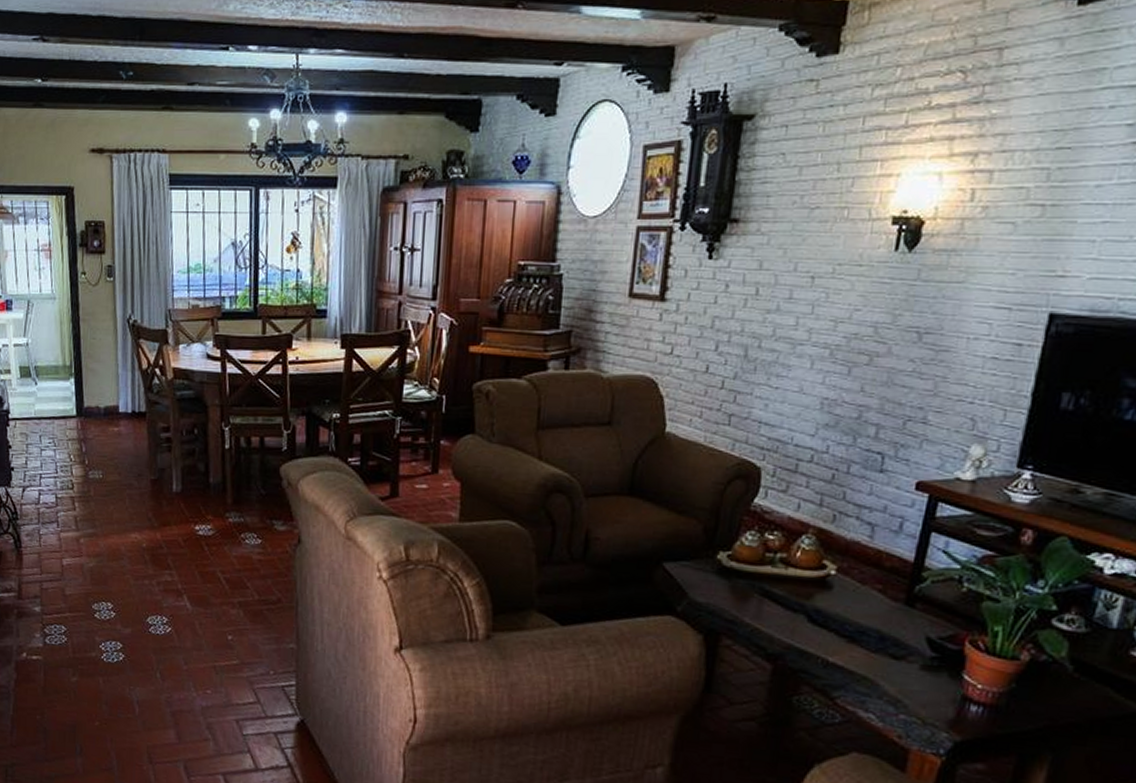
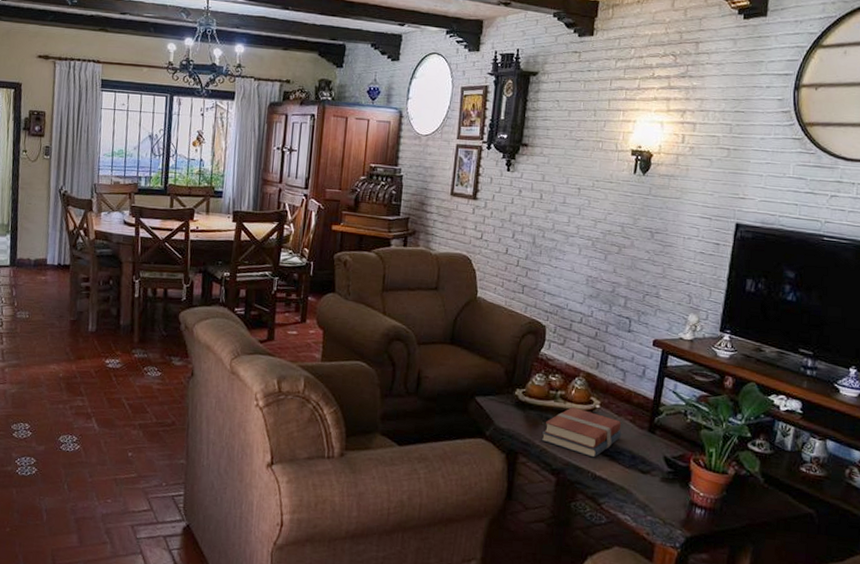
books: none [752,573,867,639] -> present [541,406,622,458]

